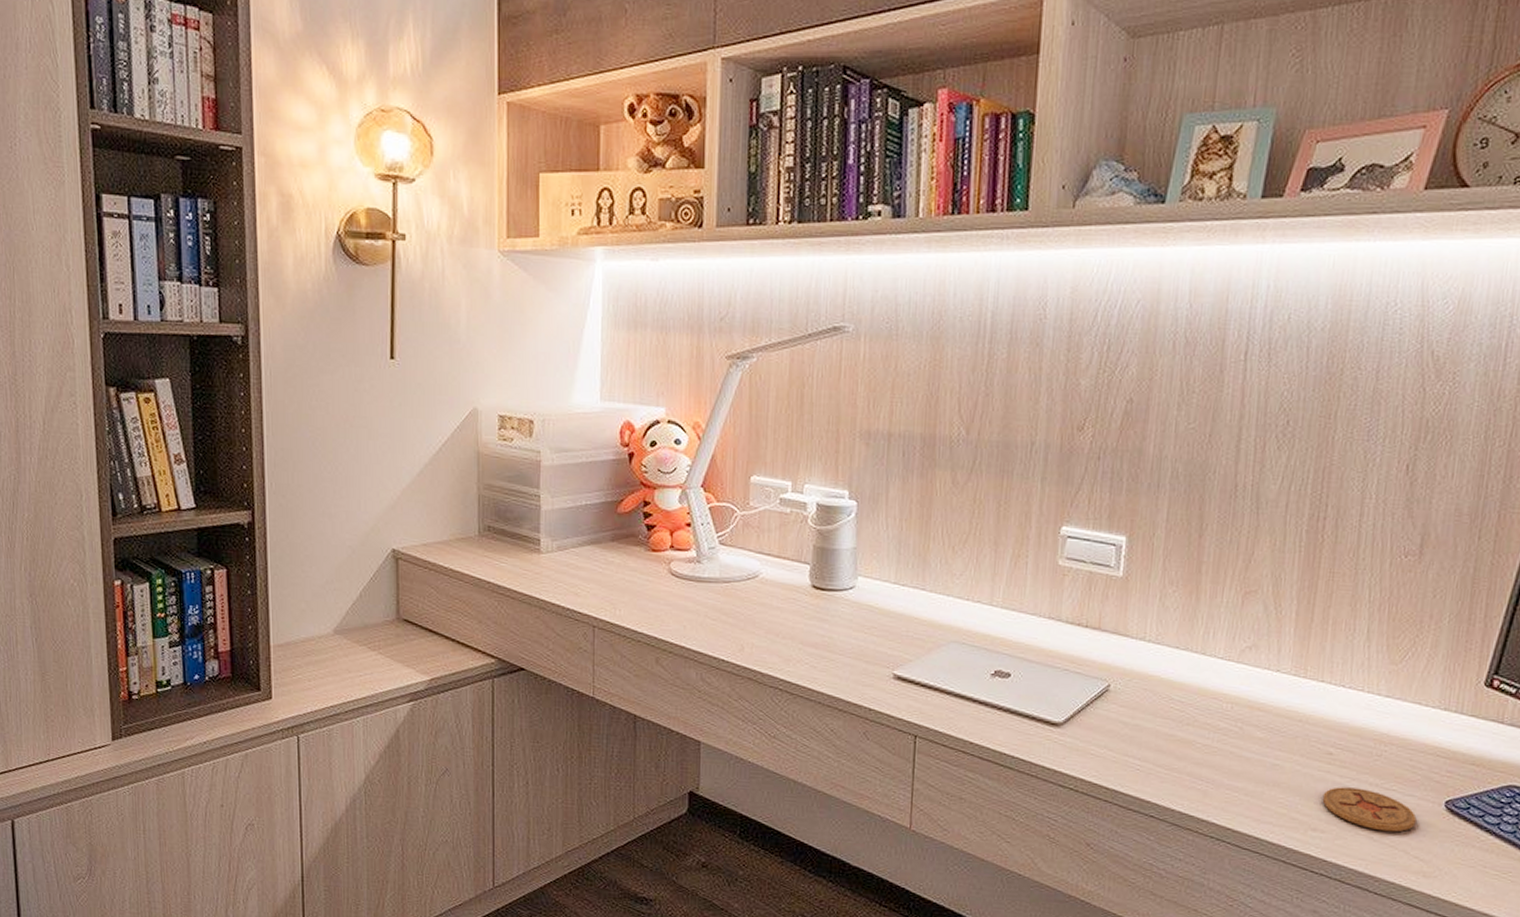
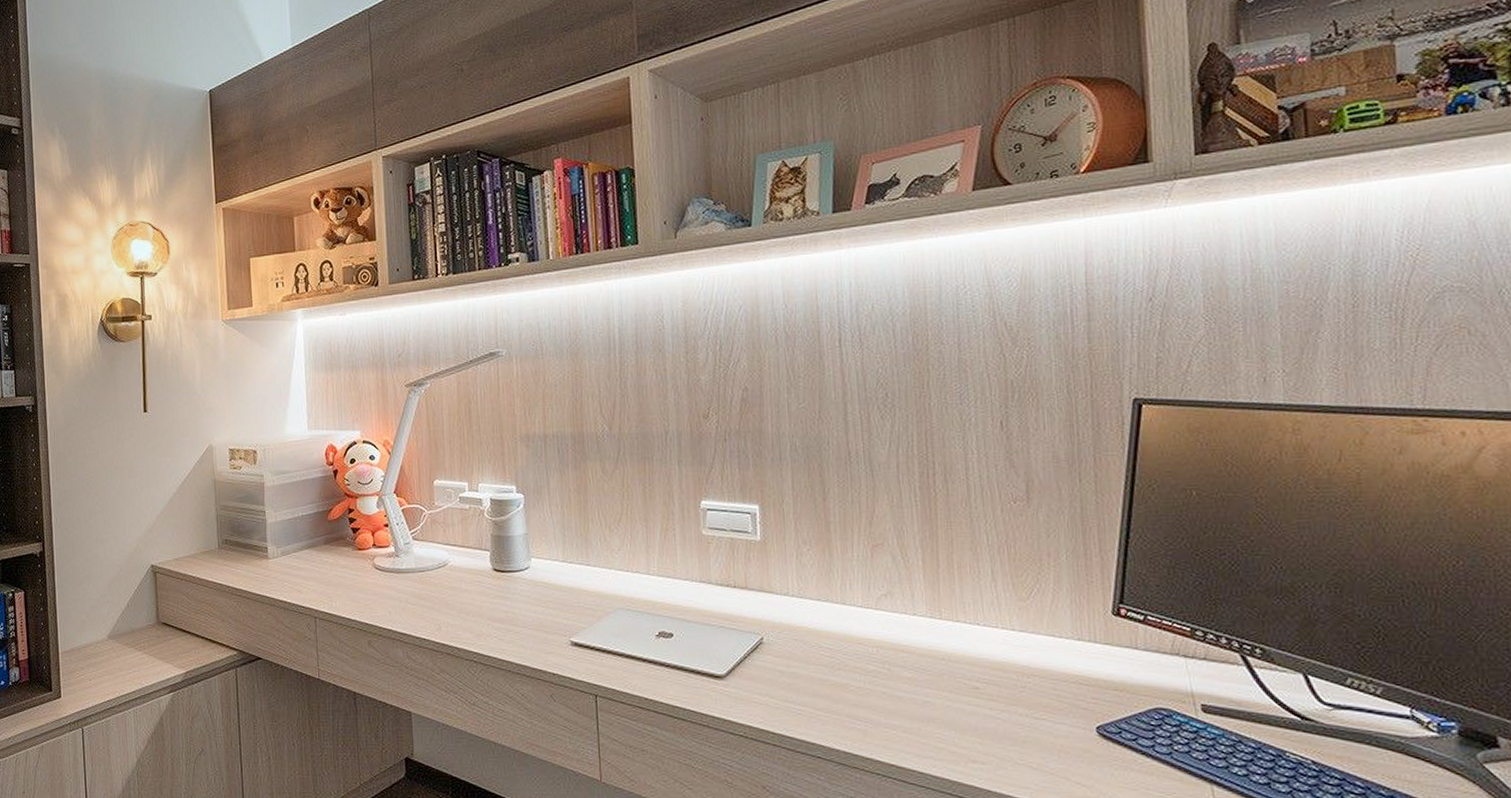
coaster: present [1322,787,1417,832] -> none [976,719,1072,760]

